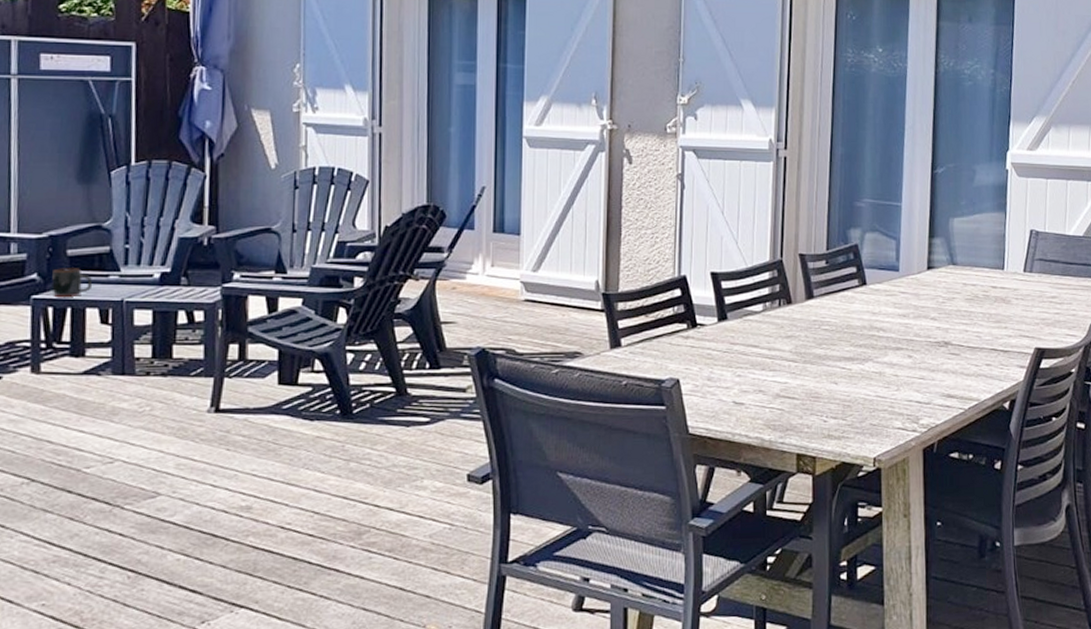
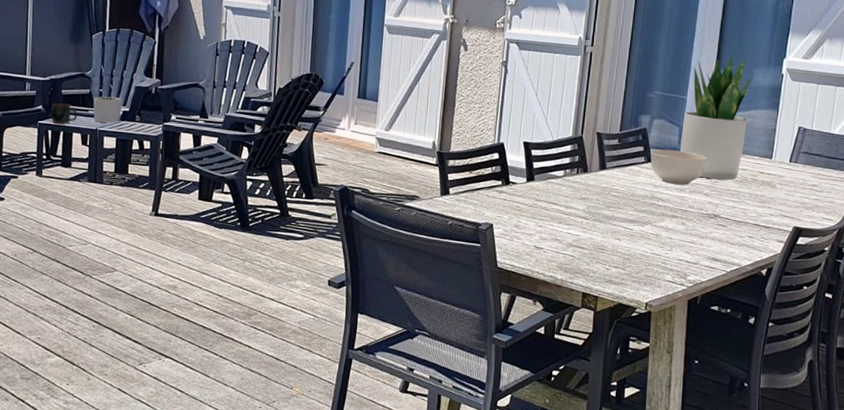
planter: none [116,255,160,290] -> present [93,96,122,123]
bowl: none [865,268,931,310] -> present [650,149,707,185]
planter: none [899,151,976,299] -> present [680,55,753,180]

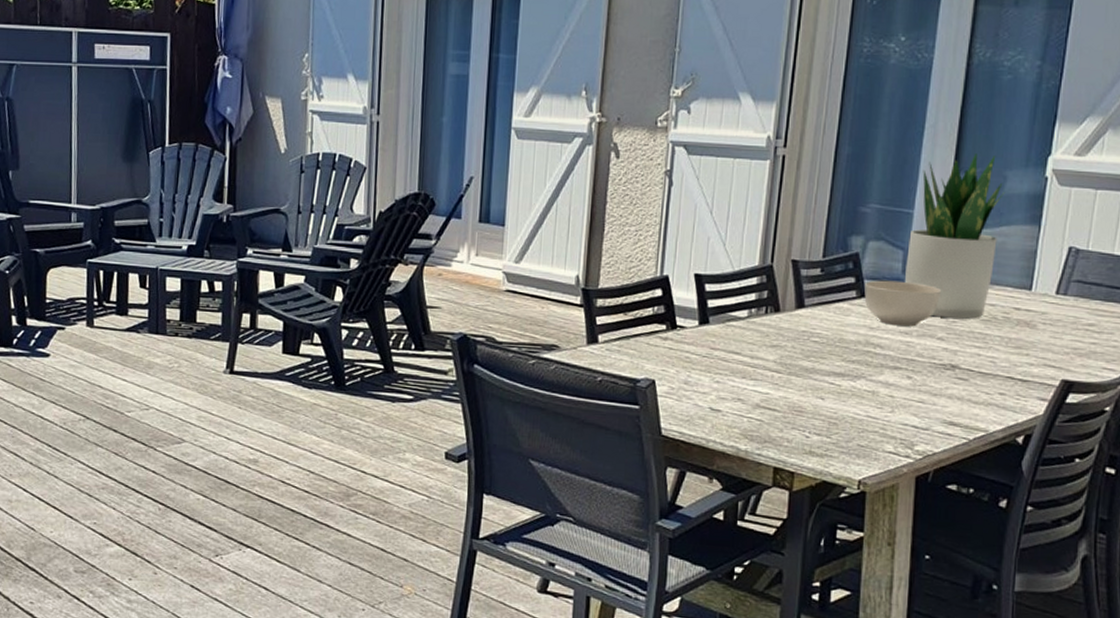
mug: present [51,103,78,124] -> none [102,236,134,262]
planter: present [93,96,122,123] -> none [152,227,187,260]

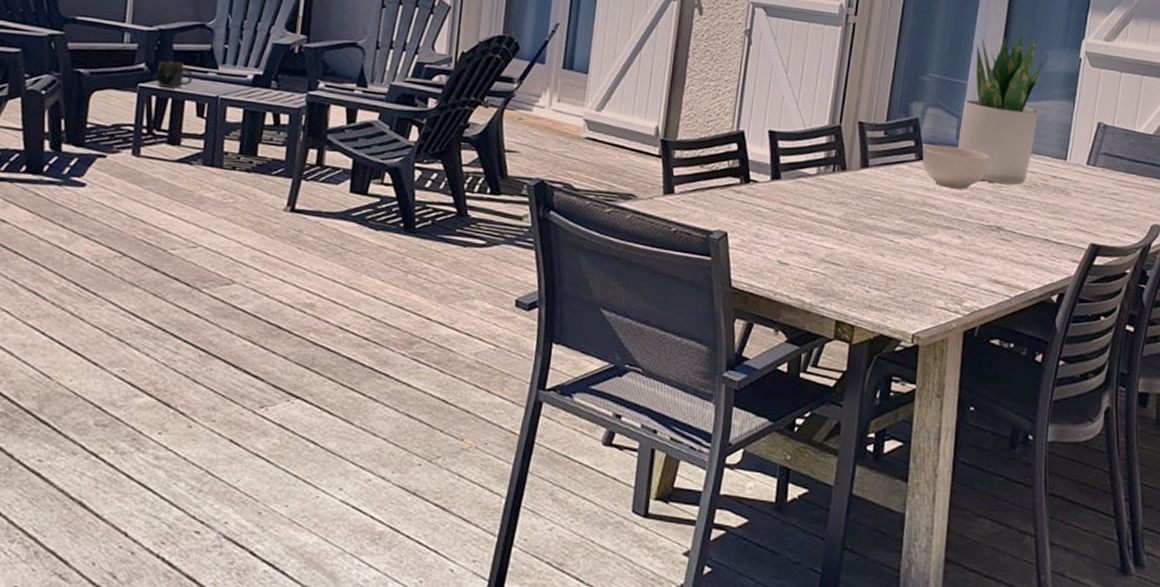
mug: none [102,236,134,262] -> present [157,60,193,89]

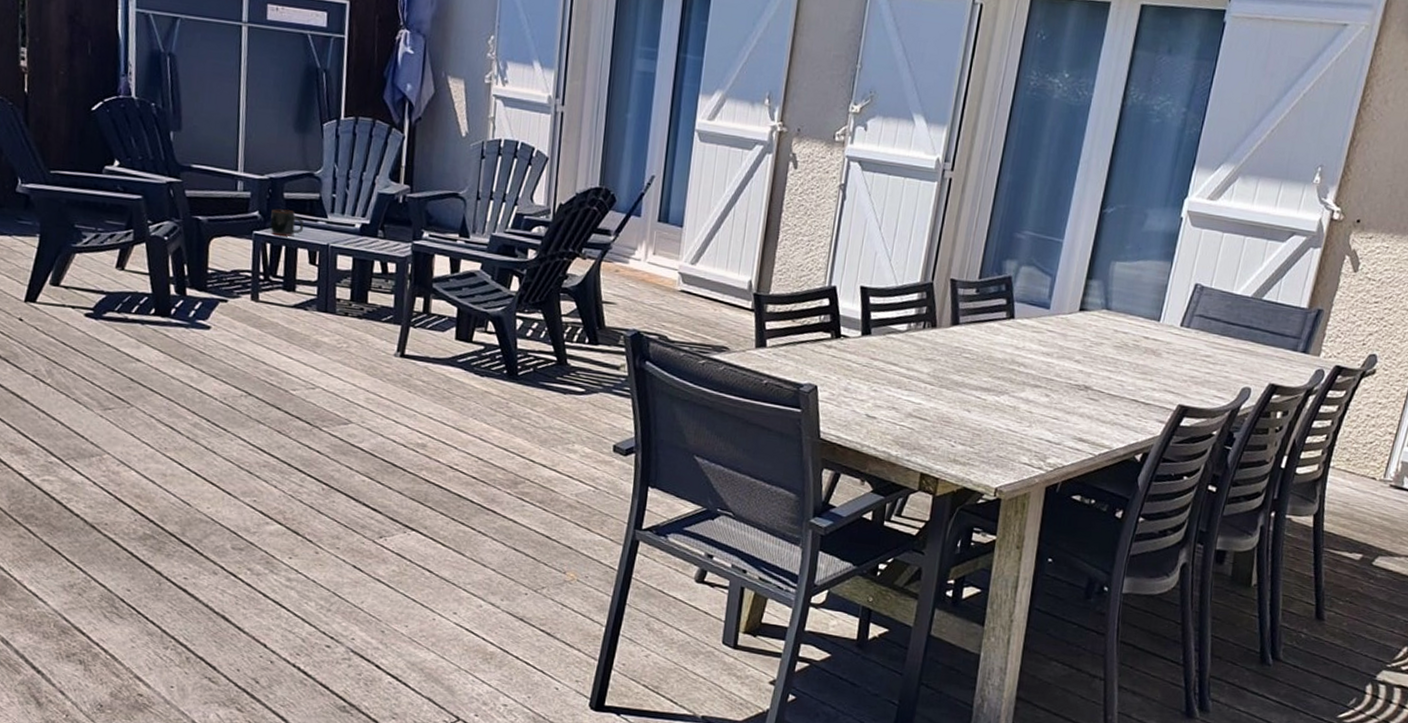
bowl: present [922,144,990,190] -> none [1013,303,1082,349]
planter: present [958,33,1046,185] -> none [1050,191,1145,345]

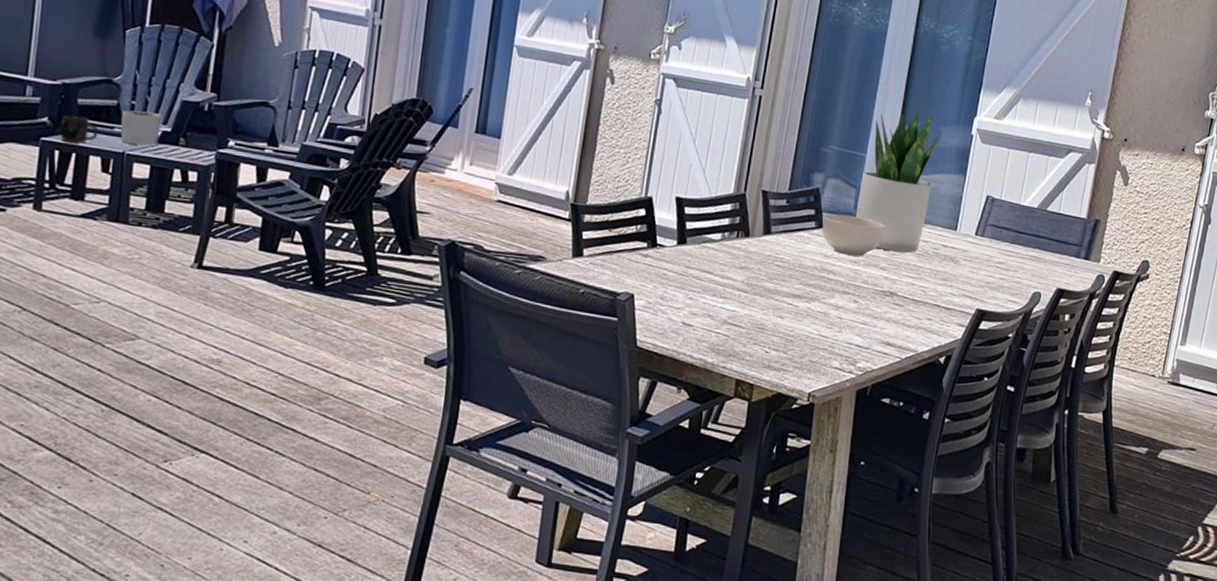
planter: none [323,203,361,238] -> present [120,110,162,146]
bowl: none [1013,303,1082,349] -> present [822,213,886,257]
planter: none [1050,191,1145,345] -> present [856,110,940,253]

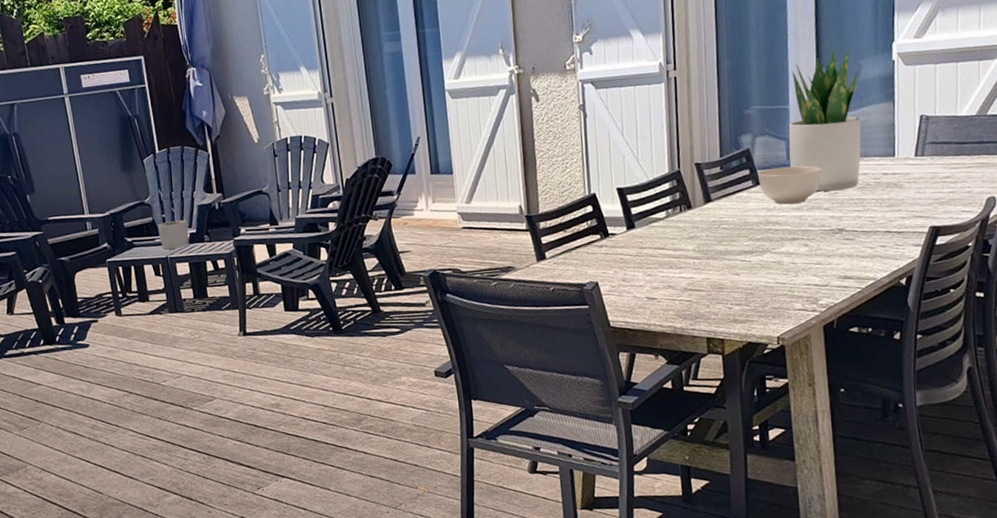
mug: present [60,115,98,144] -> none [117,236,146,259]

